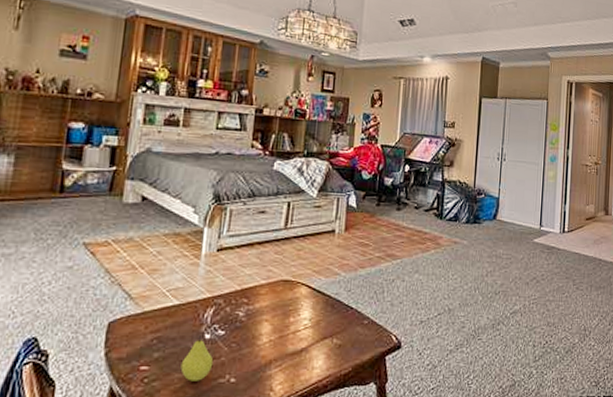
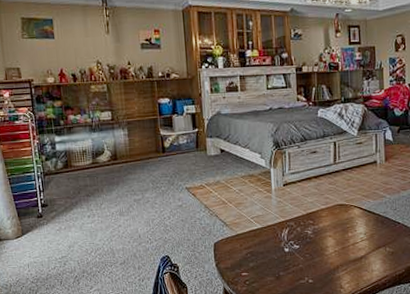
fruit: present [180,336,214,381] -> none [270,250,294,283]

